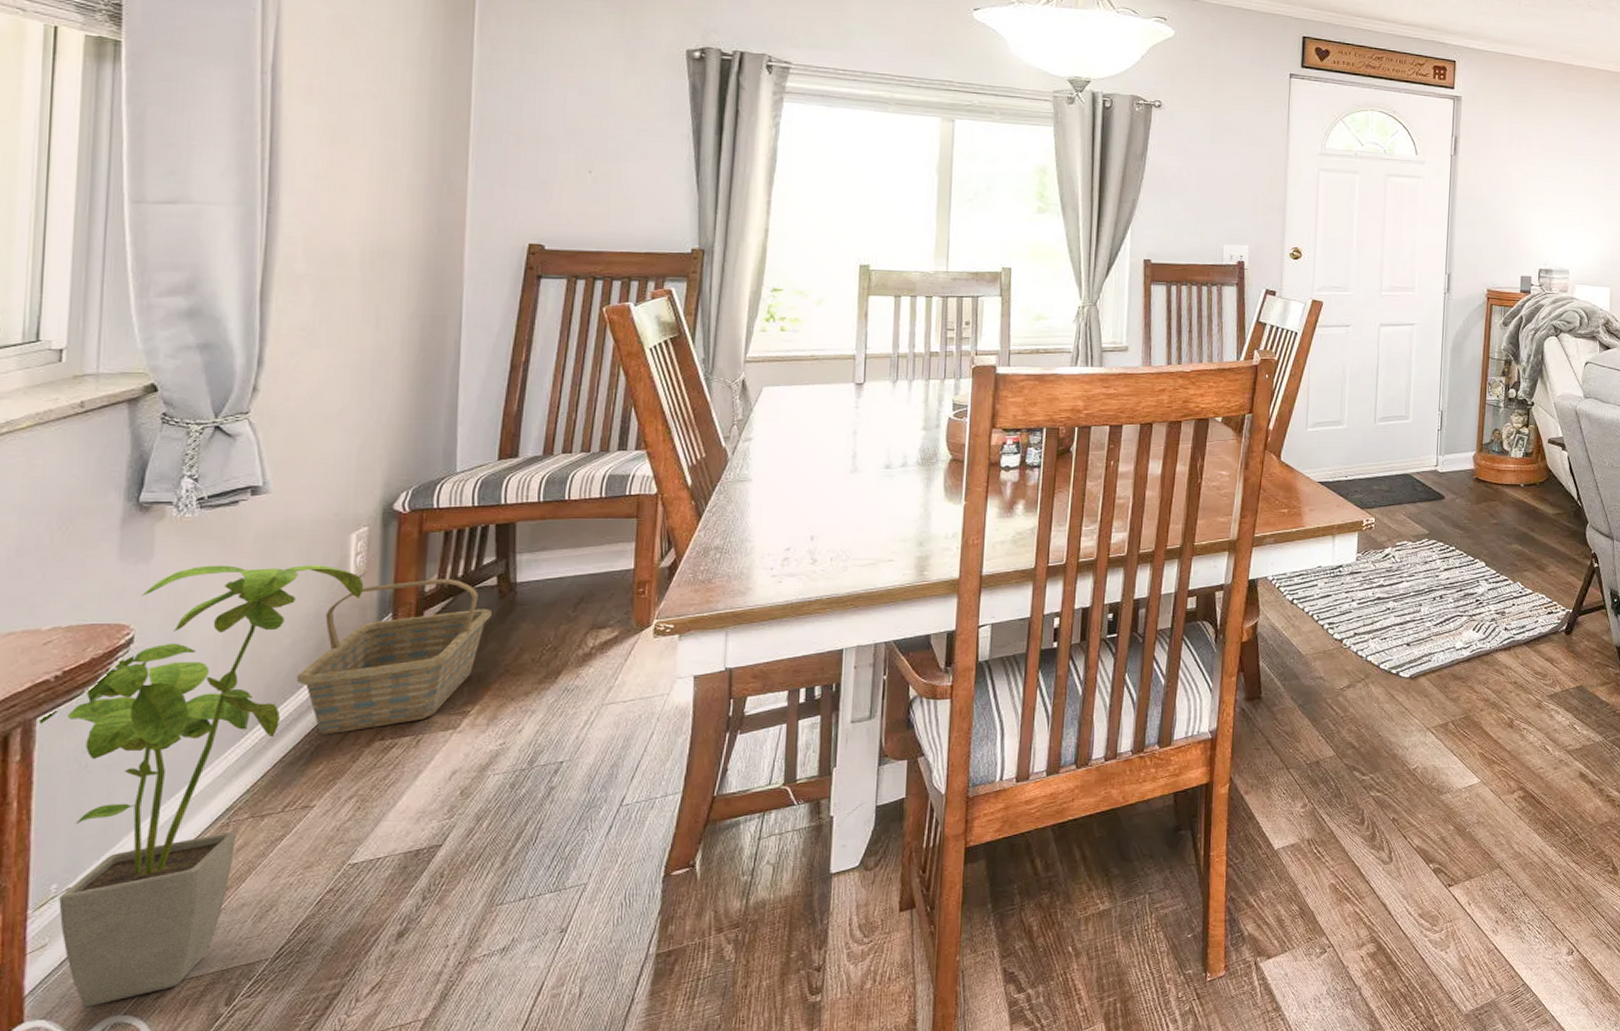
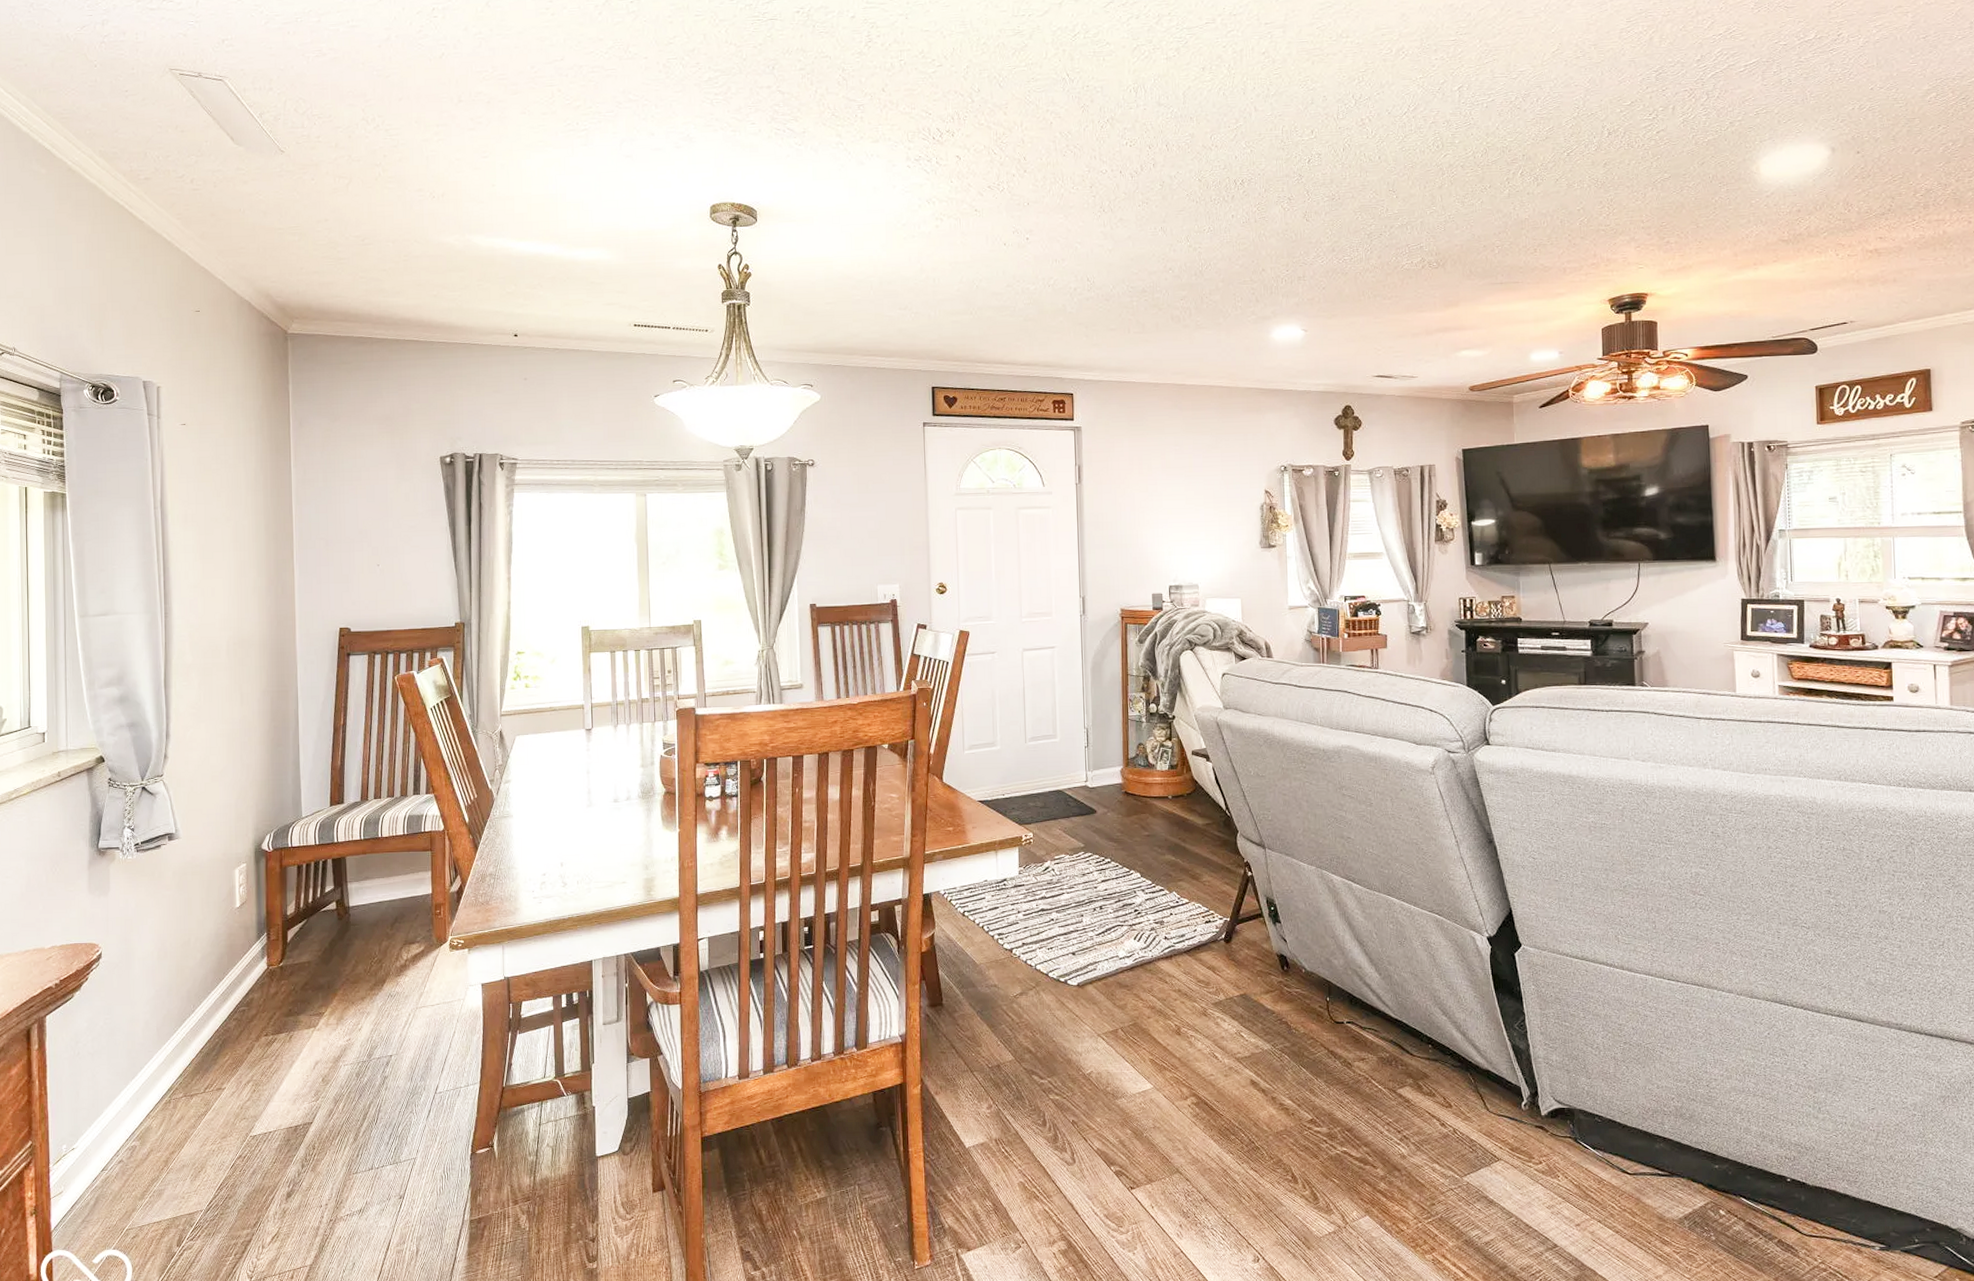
house plant: present [38,565,364,1008] -> none [47,895,246,1242]
basket: present [296,579,492,735] -> none [206,904,334,1032]

